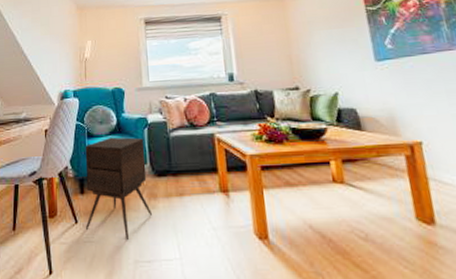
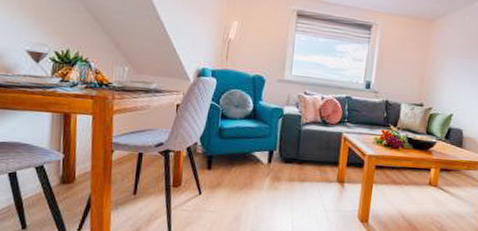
side table: present [85,137,153,240] -> none [208,121,277,213]

